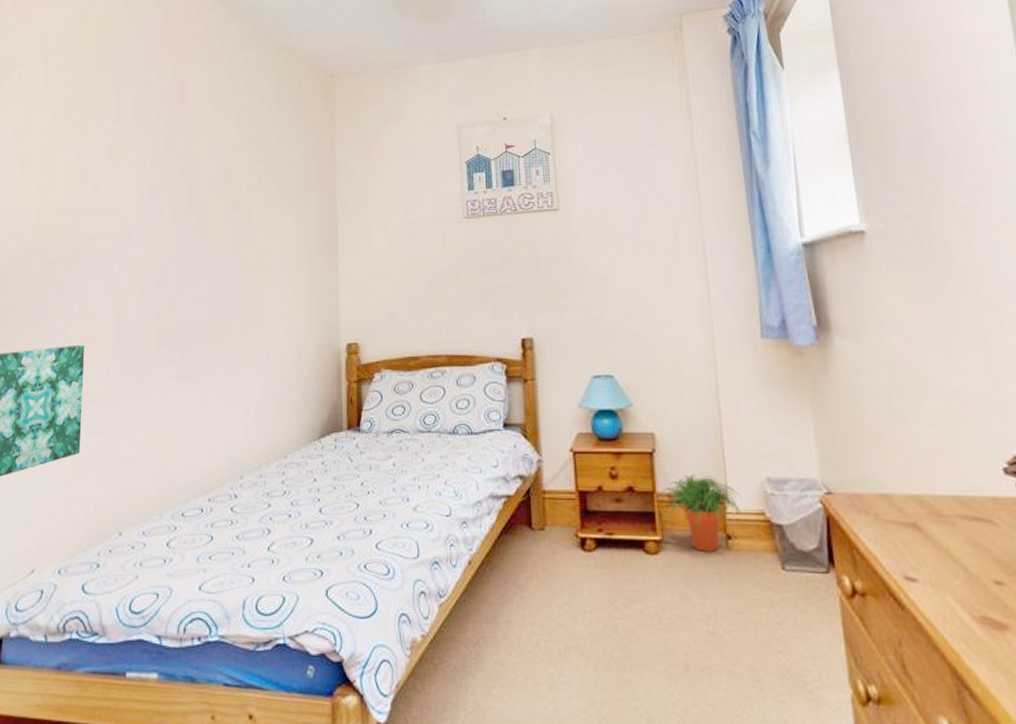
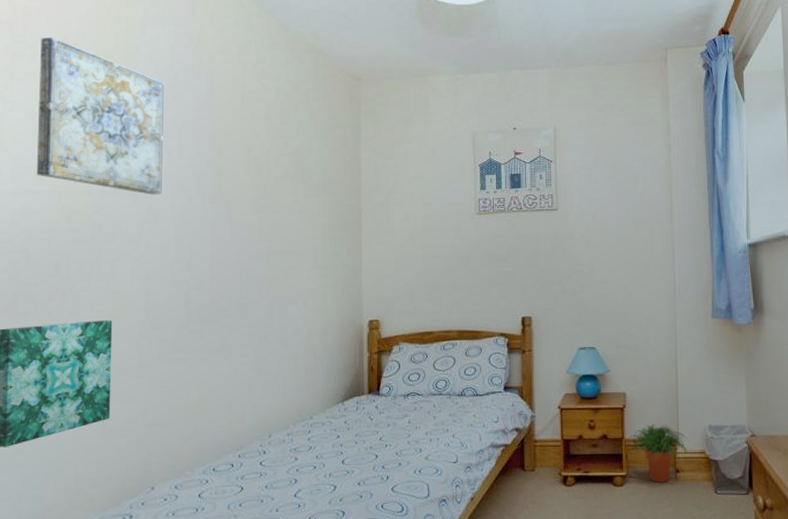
wall art: none [18,56,139,211] -> present [36,37,164,195]

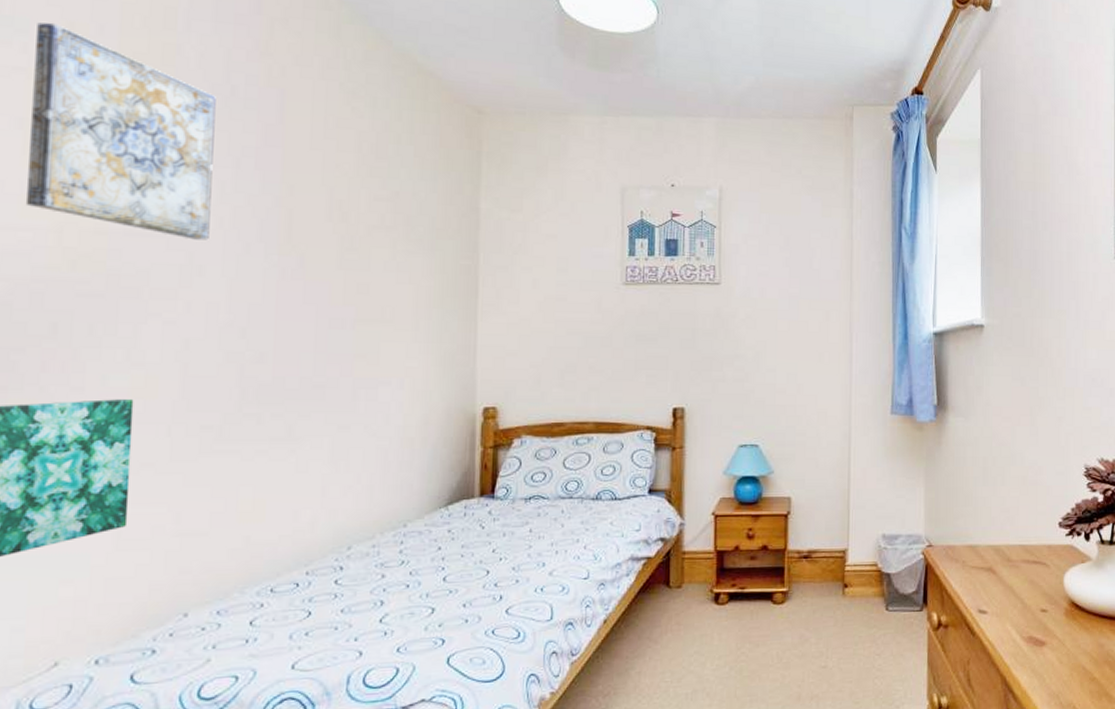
potted plant: present [628,424,689,483] -> none [792,533,860,599]

